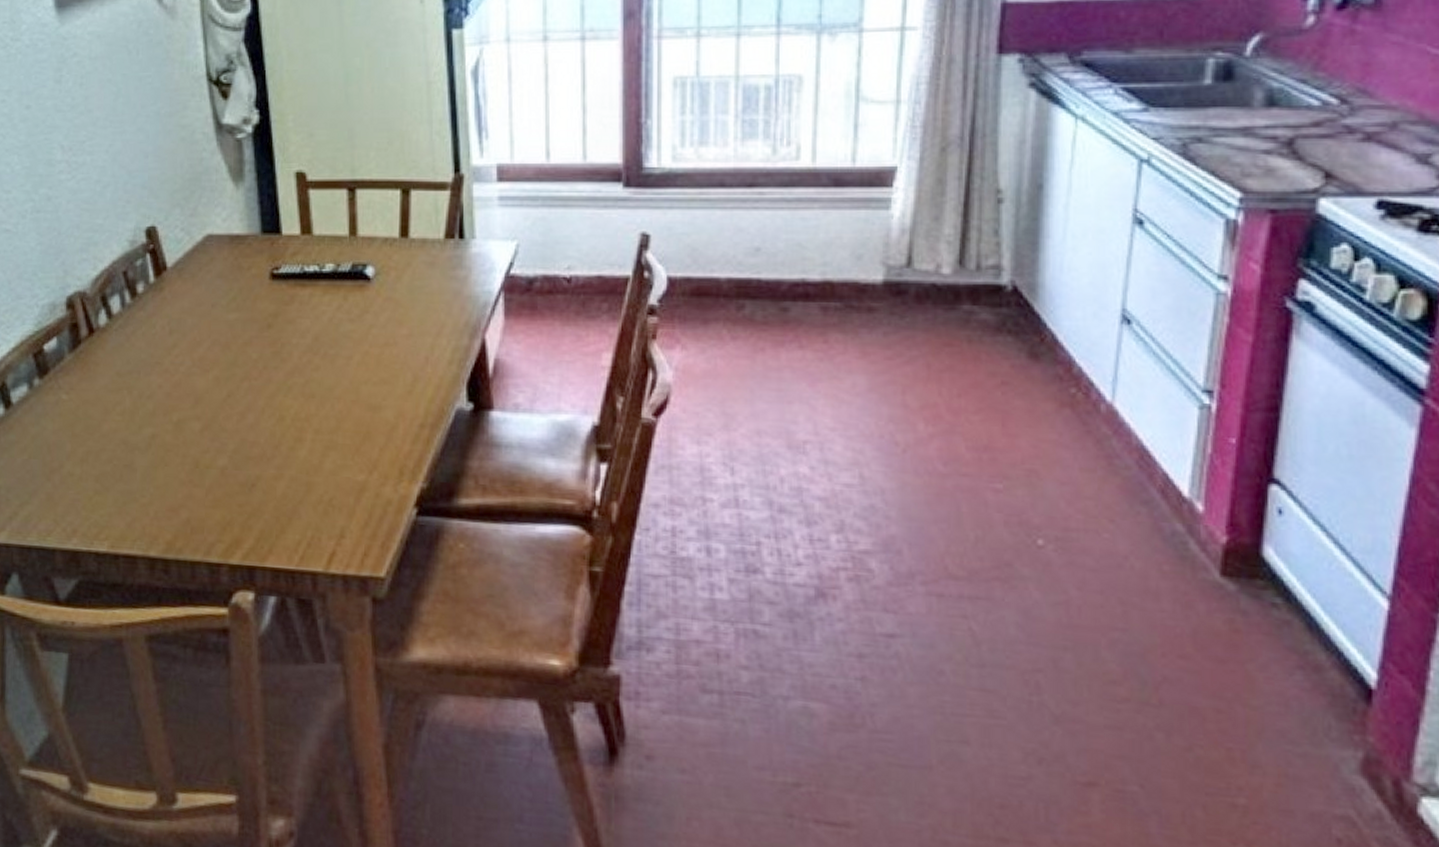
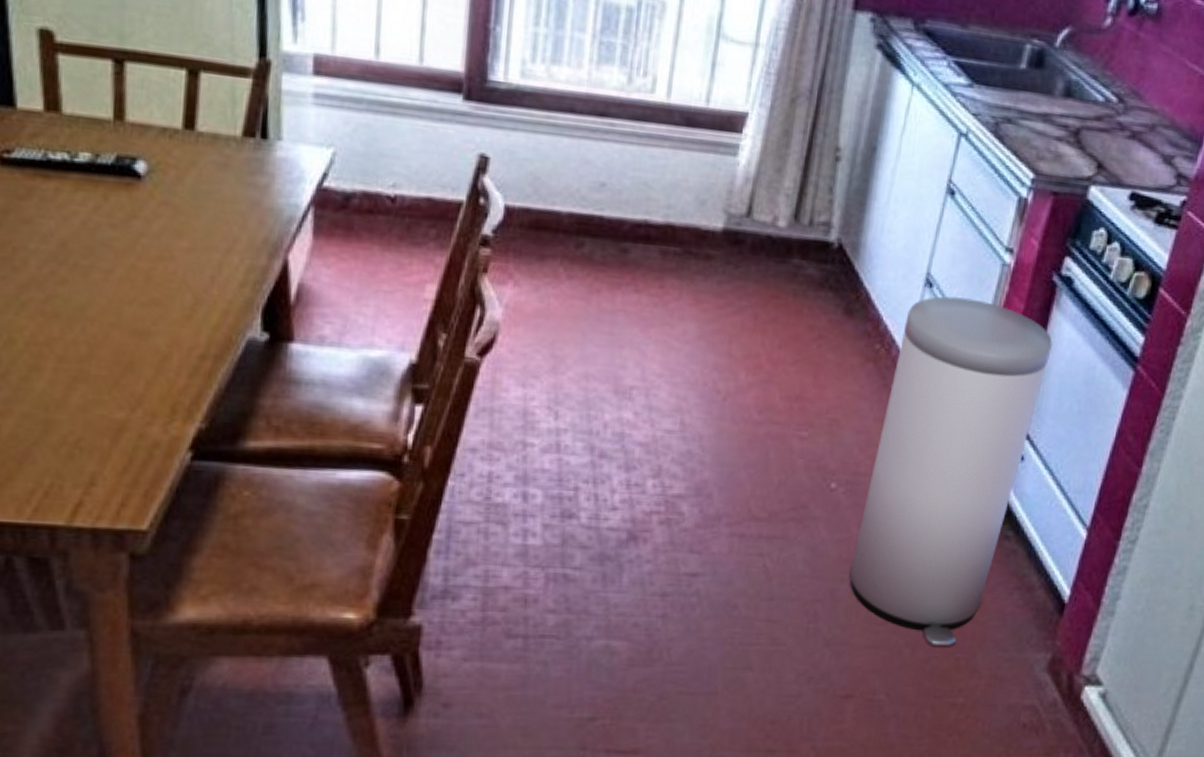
pedal bin: none [1073,332,1299,735] -> present [849,296,1053,647]

